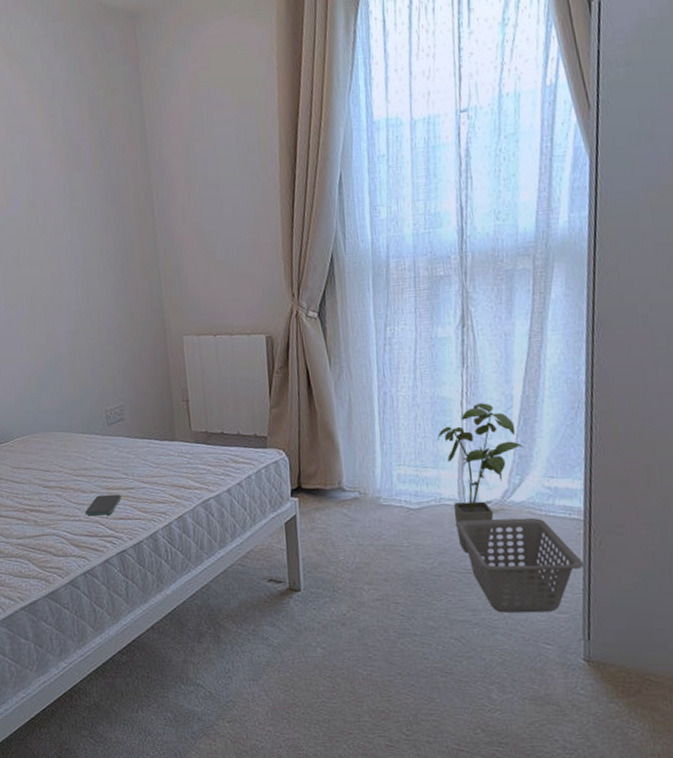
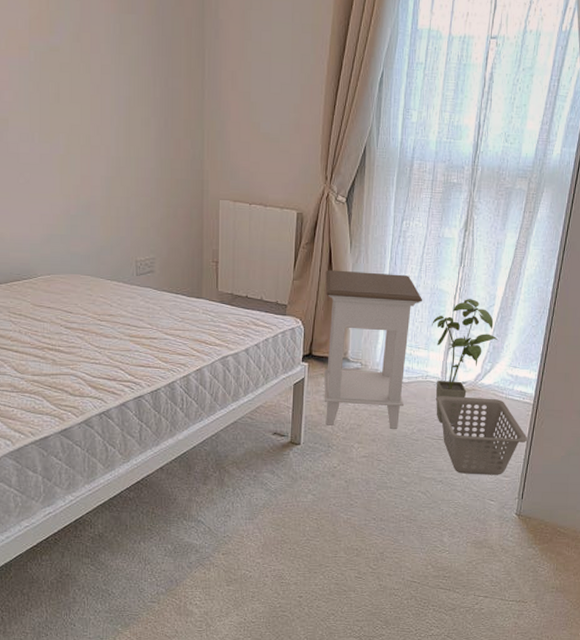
smartphone: present [84,494,121,516] -> none [105,341,143,361]
nightstand: none [305,386,423,567] -> present [324,270,423,429]

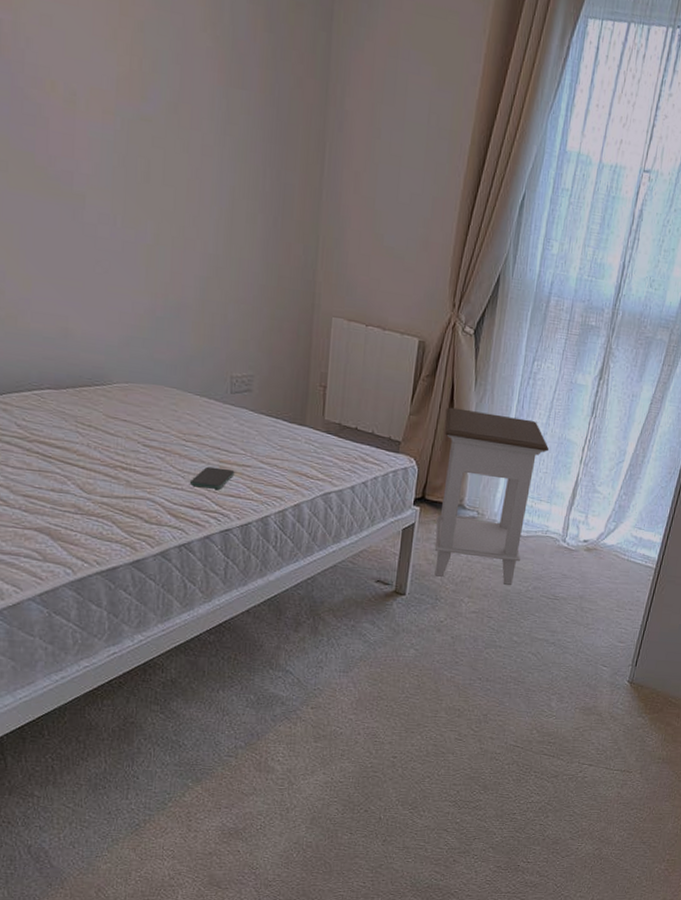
smartphone: none [105,341,143,361] -> present [189,466,235,490]
house plant: present [432,299,498,424] -> none [554,452,624,584]
laundry basket: present [435,396,528,475] -> none [554,553,647,641]

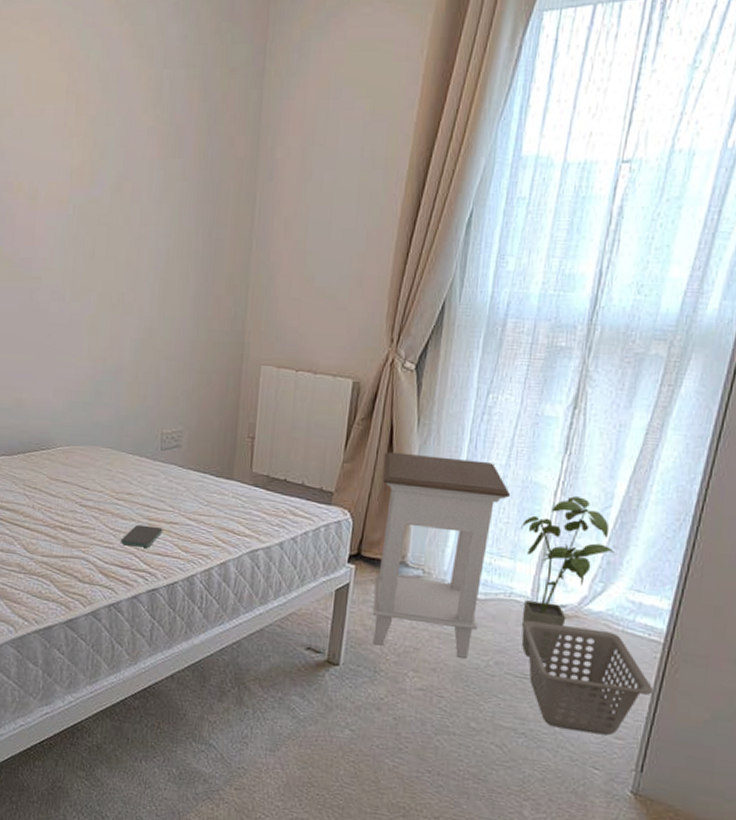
house plant: none [554,452,624,584] -> present [521,496,614,660]
laundry basket: none [554,553,647,641] -> present [521,620,654,736]

